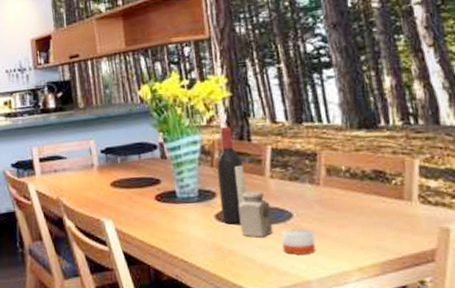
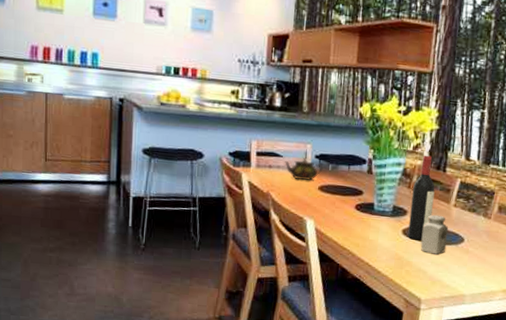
teapot: none [70,154,112,180] -> present [285,157,324,180]
candle: present [281,228,316,255] -> none [450,251,477,273]

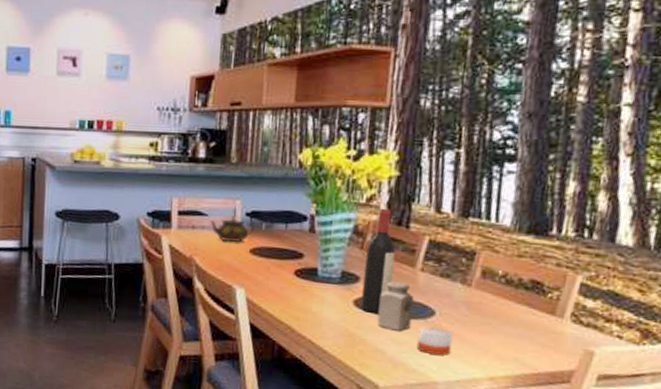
candle: none [450,251,477,273] -> present [416,327,453,355]

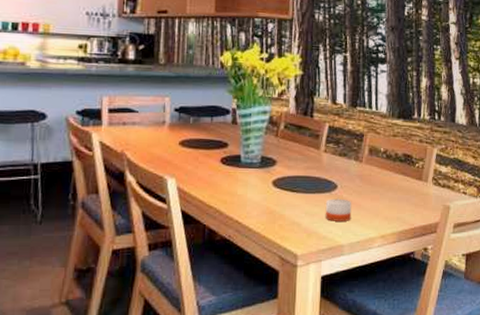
teapot: present [210,215,256,242] -> none [141,111,184,136]
wine bottle: present [361,208,396,314] -> none [278,101,304,191]
salt shaker: present [377,281,414,331] -> none [292,162,321,204]

